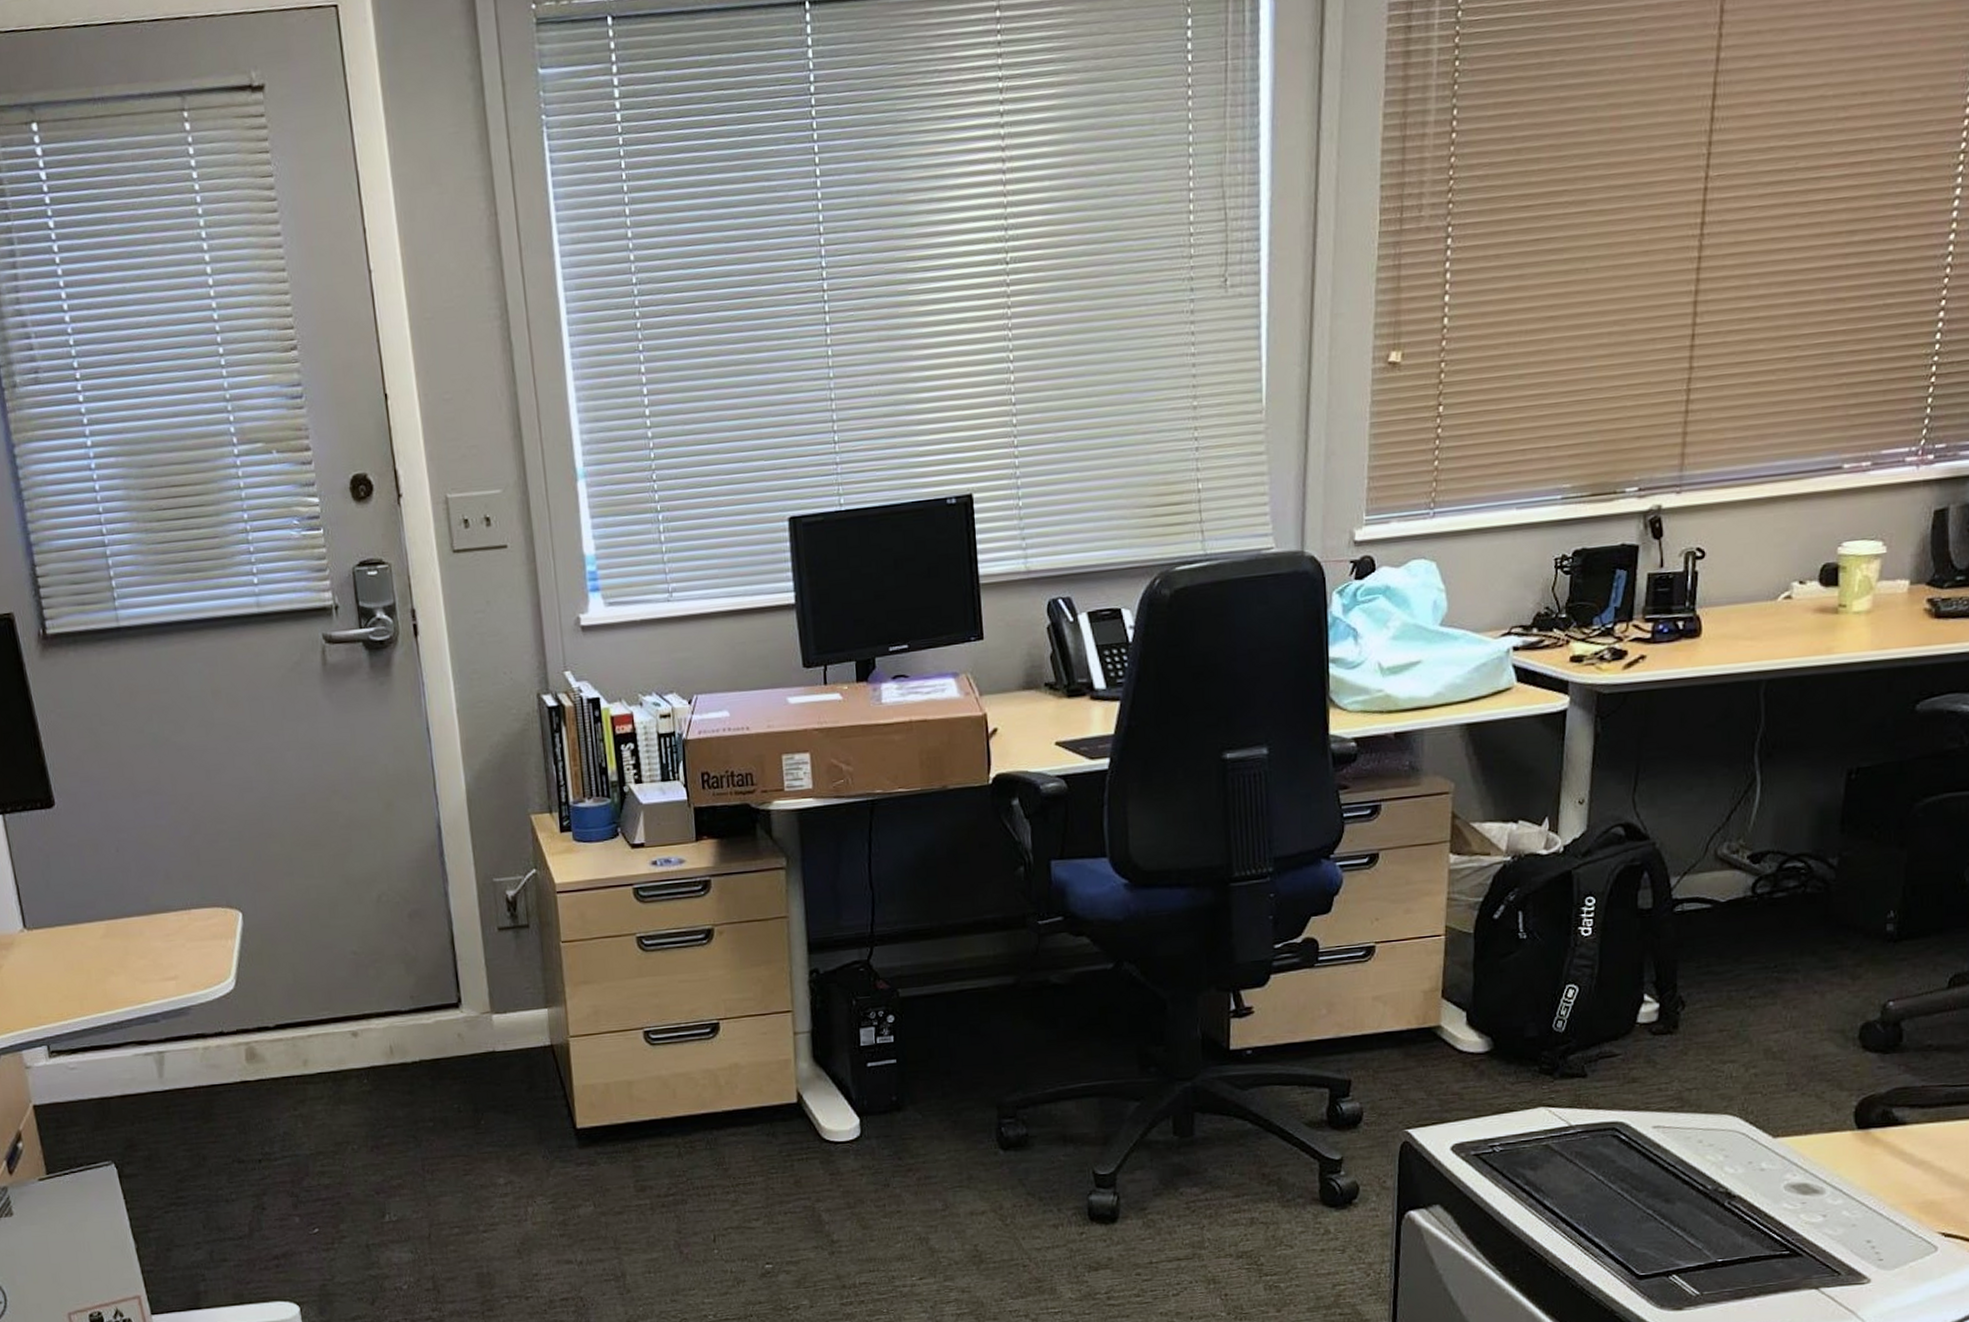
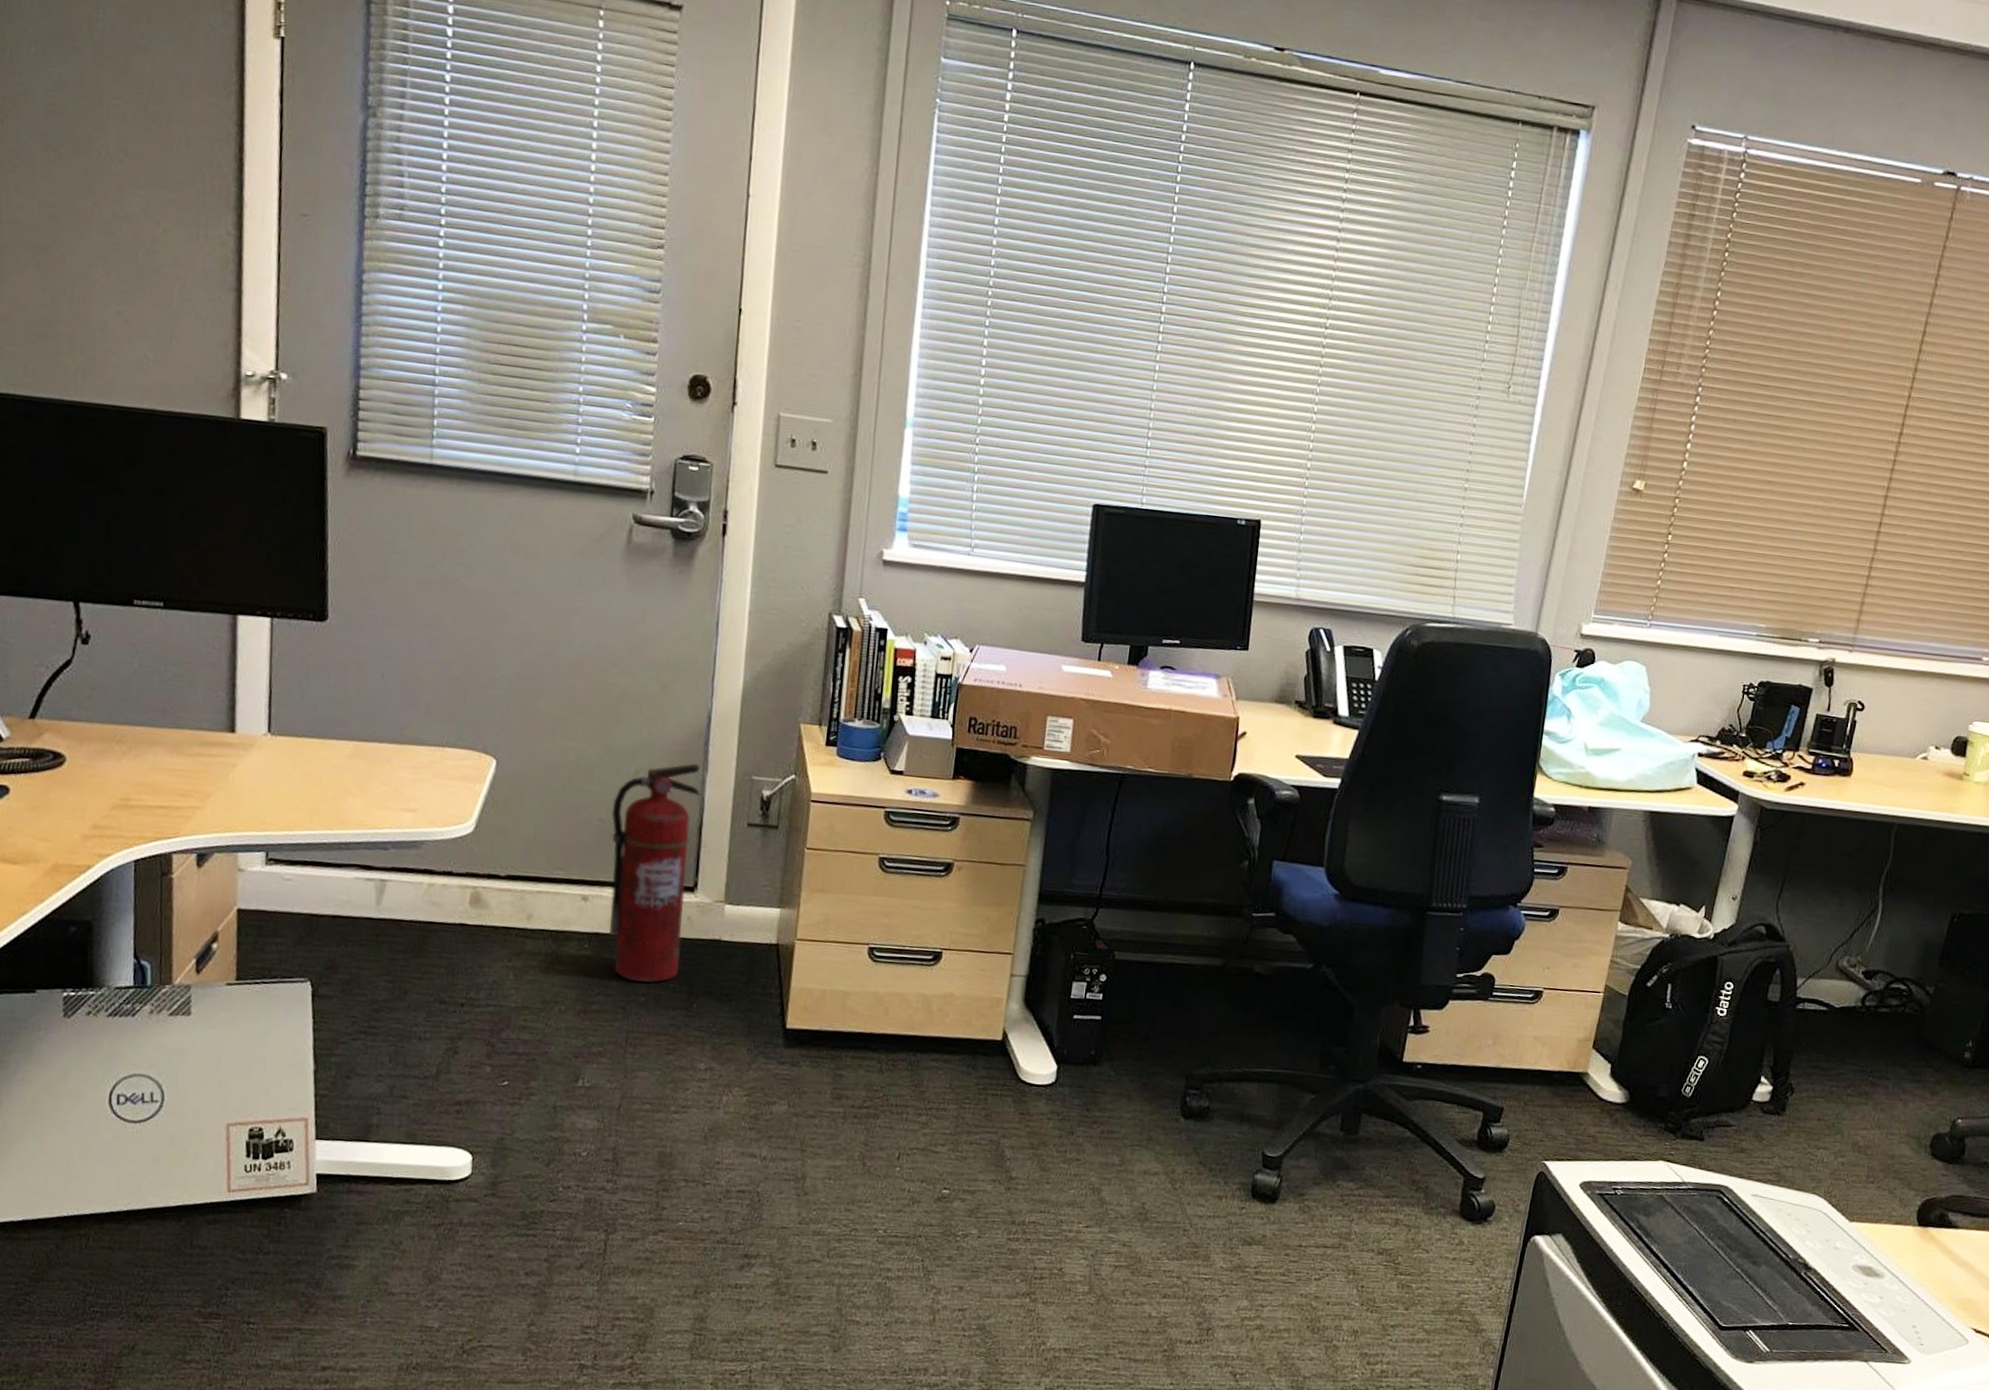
fire extinguisher: none [362,877,460,1109] -> present [609,763,701,984]

